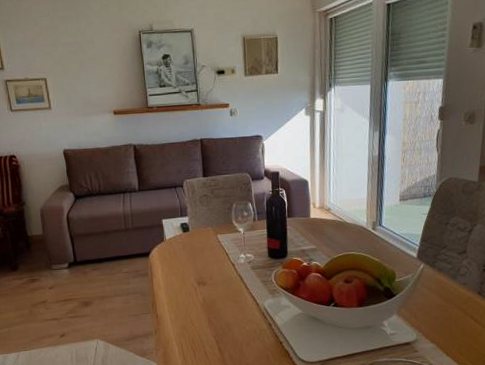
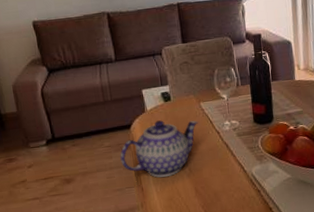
teapot: none [137,250,214,306] -> present [120,120,198,178]

